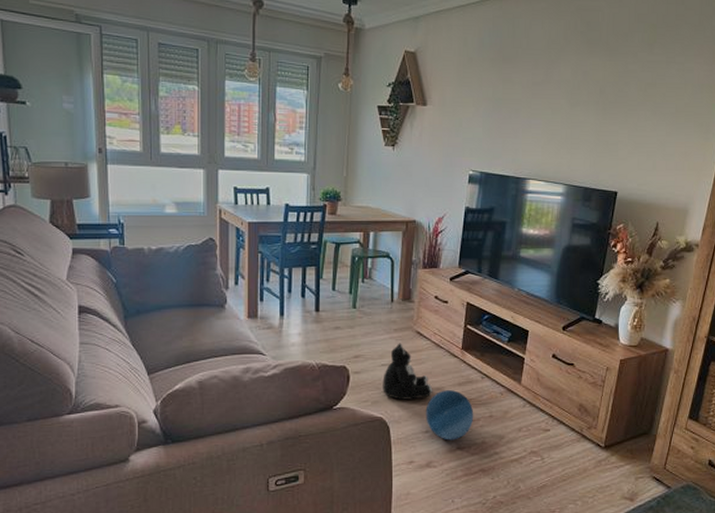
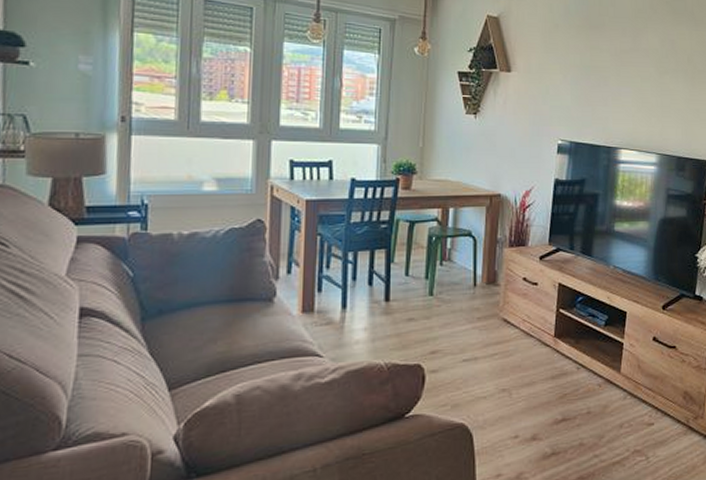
plush toy: present [382,343,433,400] -> none [464,333,523,401]
ball: present [425,390,474,440] -> none [514,385,570,445]

